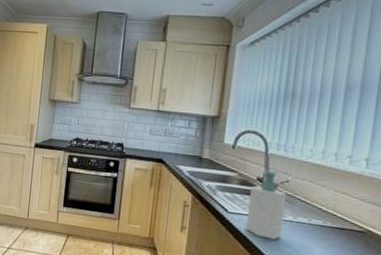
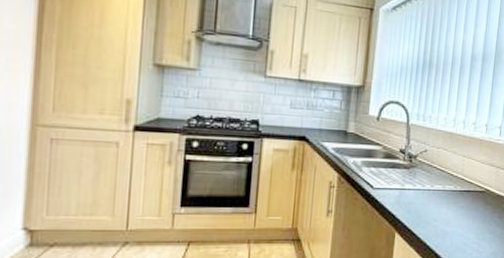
soap bottle: present [245,170,287,240] -> none [389,141,425,211]

